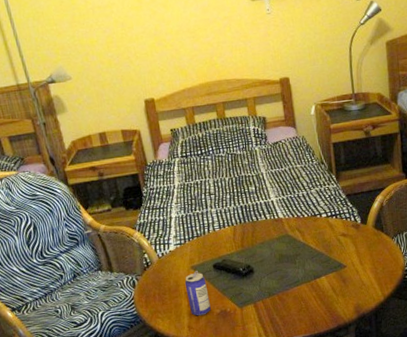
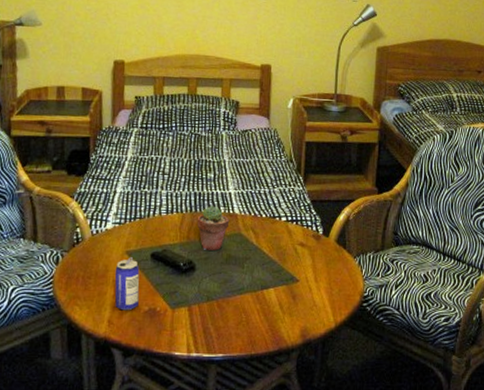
potted succulent: none [247,214,277,254] -> present [196,205,230,251]

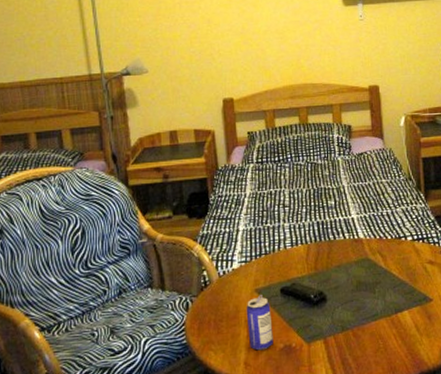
potted succulent: present [196,205,230,251] -> none [322,233,356,279]

